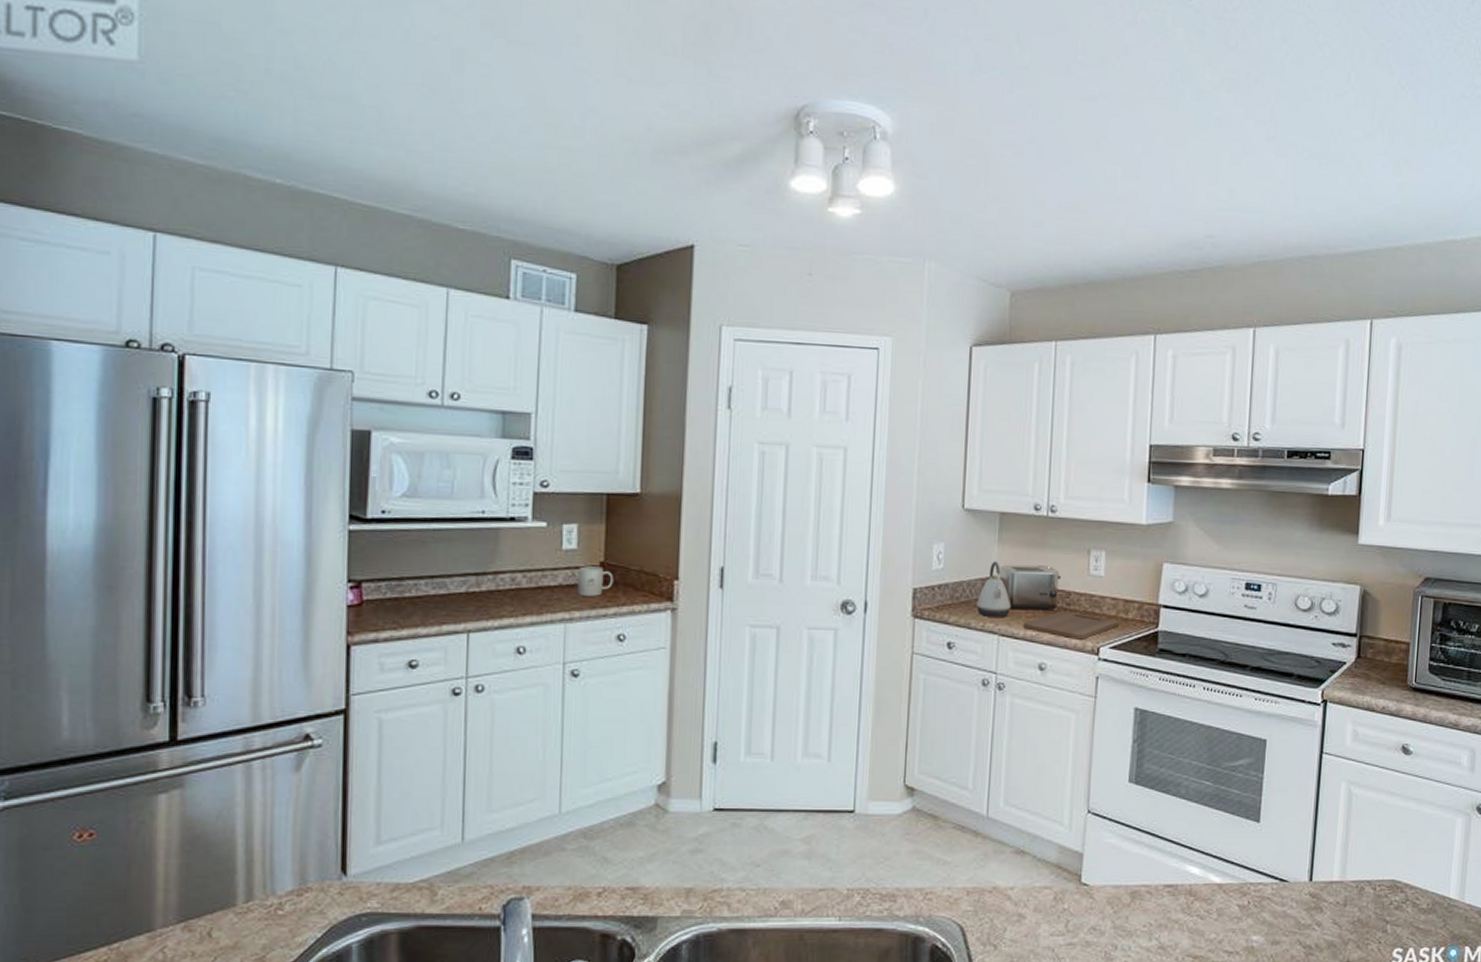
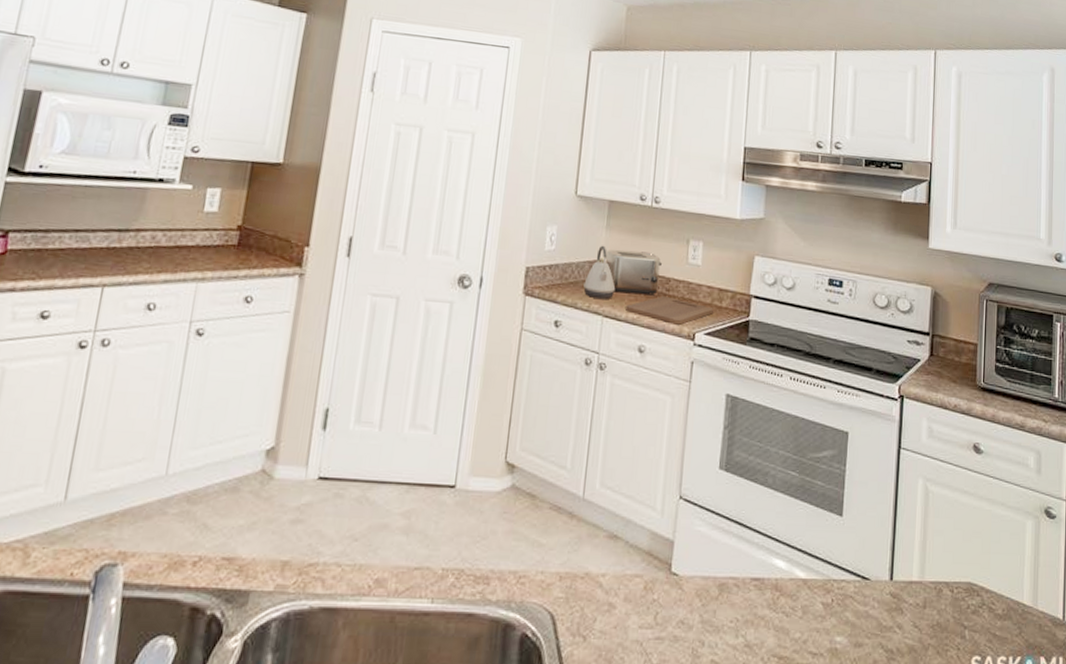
mug: present [577,566,614,596] -> none [212,228,249,258]

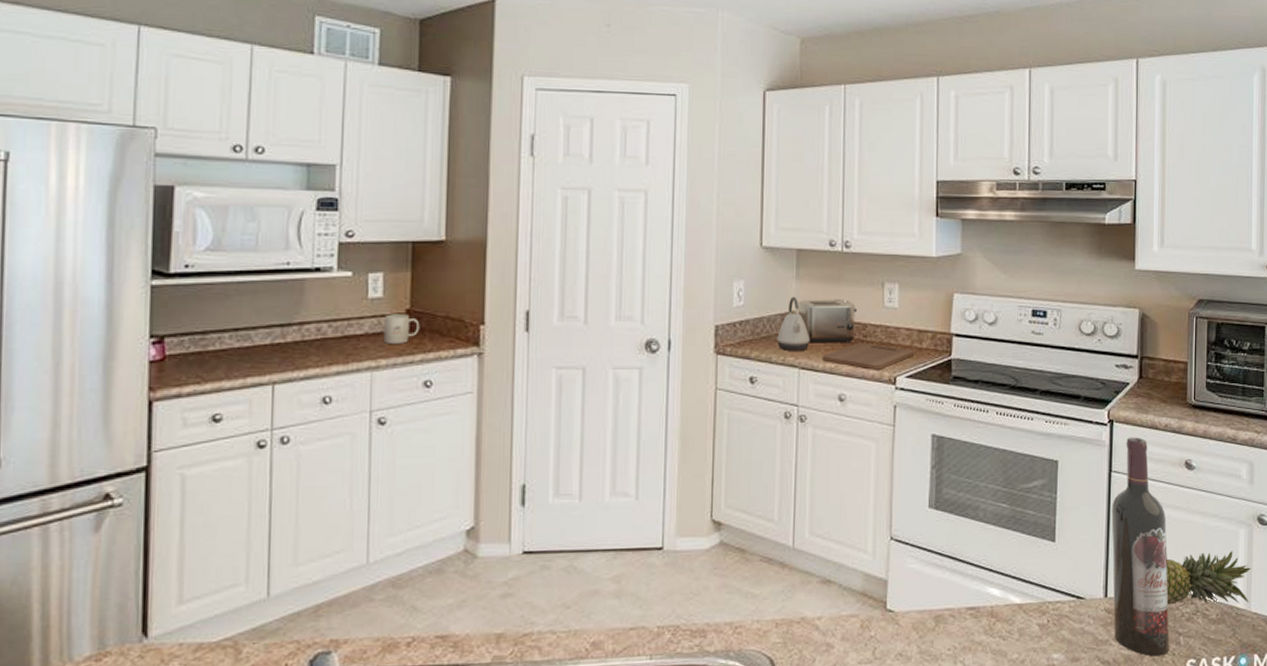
mug: none [212,228,249,258] -> present [383,314,420,344]
wine bottle: none [898,414,955,650] -> present [1111,437,1170,657]
fruit: none [952,542,1038,601] -> present [1166,551,1251,605]

